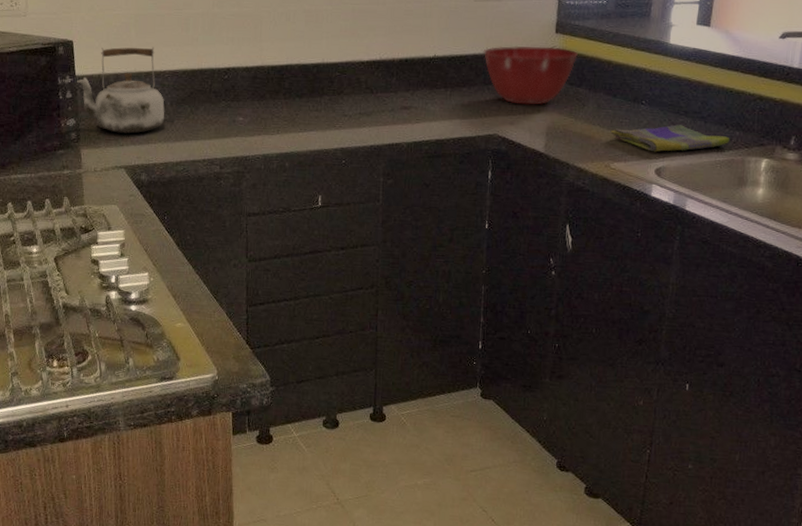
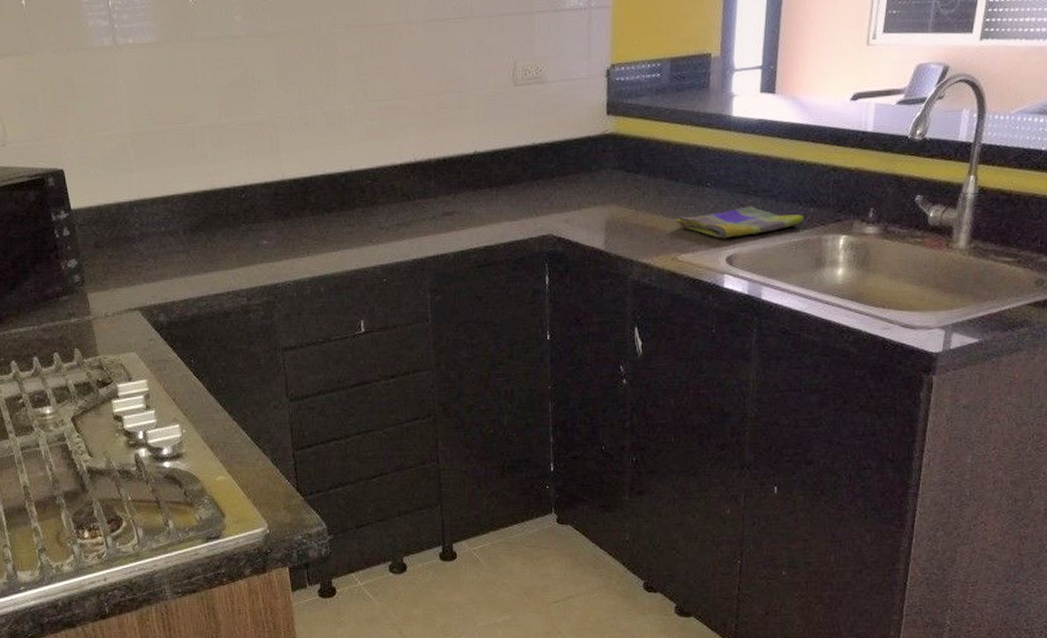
kettle: present [77,47,165,134] -> none [73,169,179,271]
mixing bowl: present [483,45,578,105] -> none [528,130,633,199]

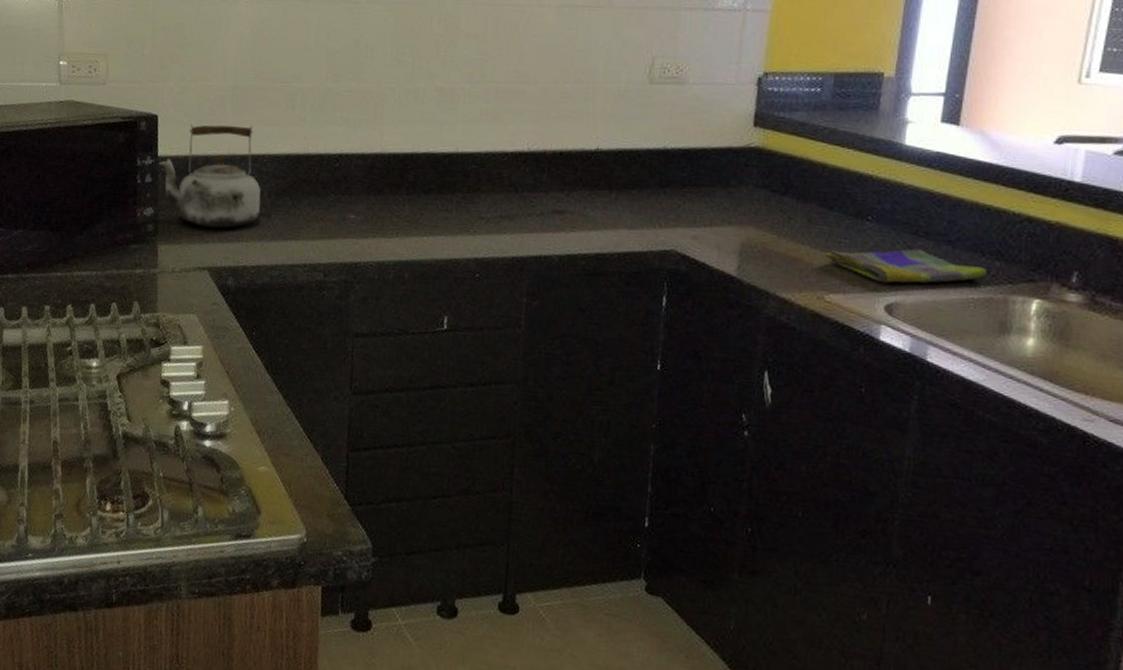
kettle: none [73,169,179,271] -> present [159,124,261,229]

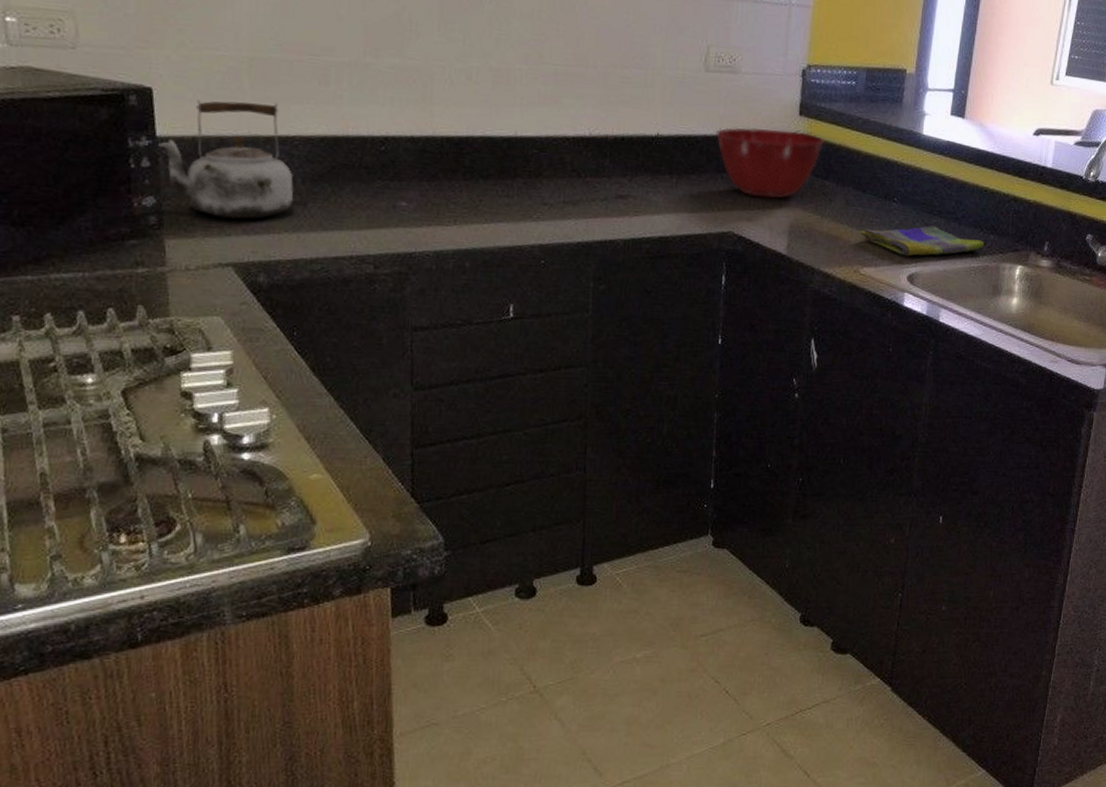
mixing bowl: none [659,140,783,216] -> present [715,127,824,199]

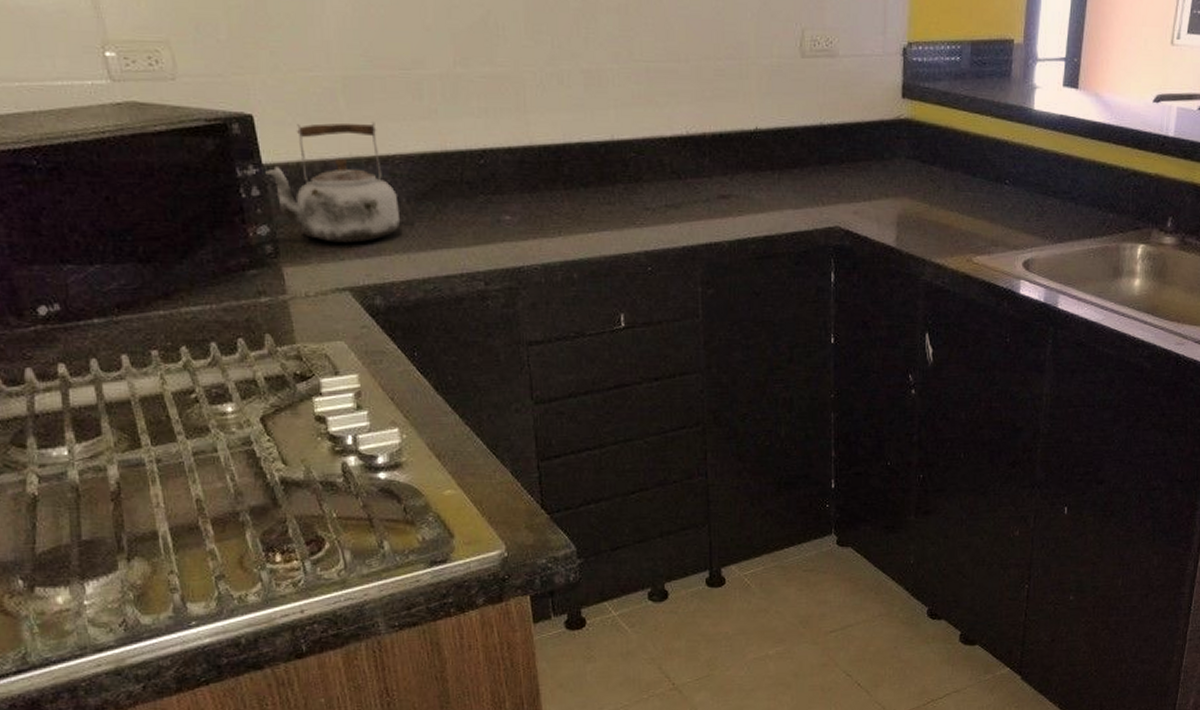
mixing bowl: present [715,127,824,199] -> none [816,114,929,189]
dish towel: present [859,226,985,257] -> none [971,208,1103,242]

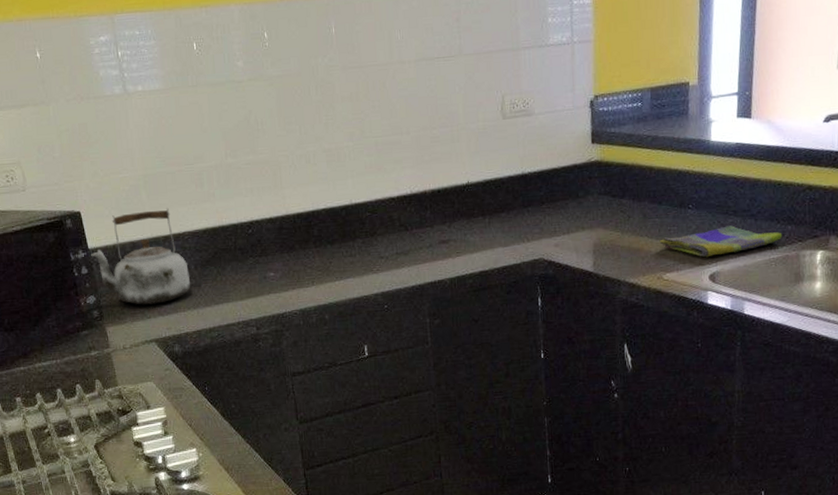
dish towel: none [971,208,1103,242] -> present [659,225,783,258]

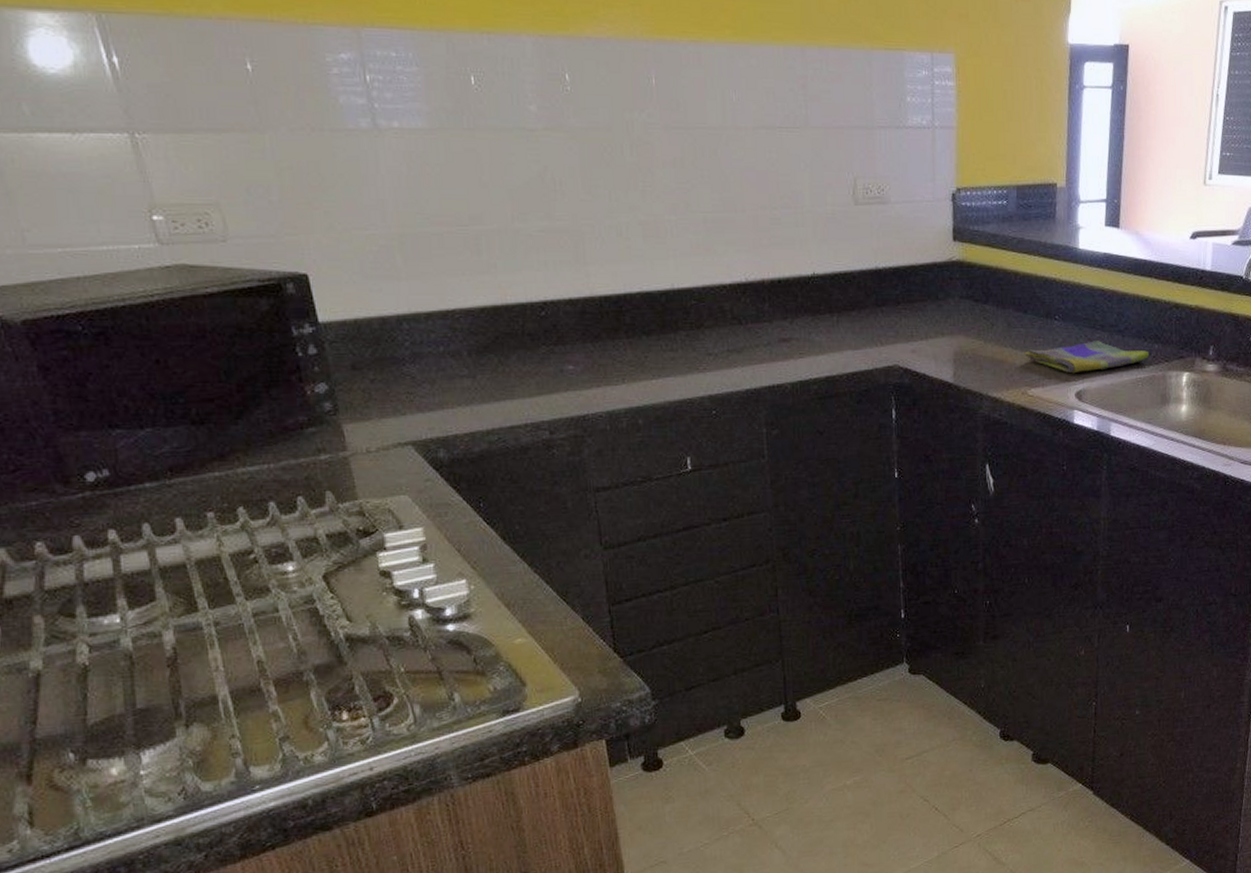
kettle: present [91,208,191,305] -> none [322,278,463,398]

